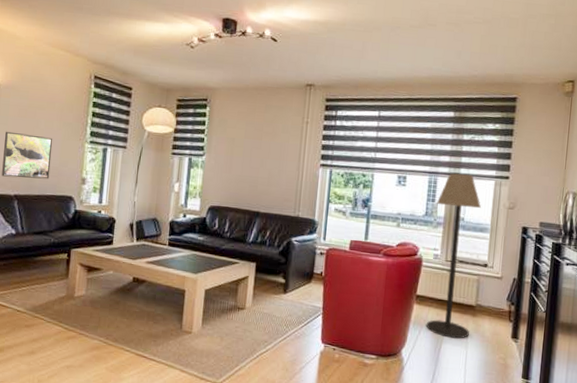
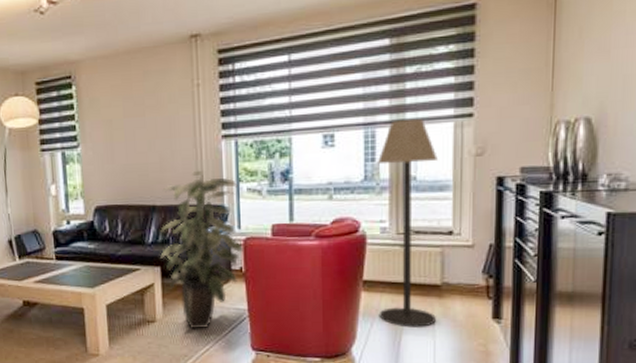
indoor plant: none [257,188,328,321] -> present [160,170,243,329]

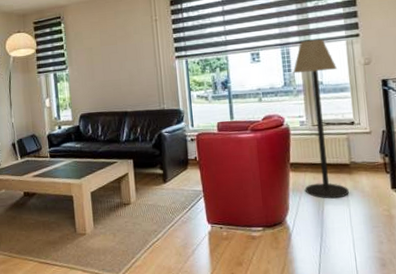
indoor plant: present [160,170,243,329] -> none [132,83,197,209]

